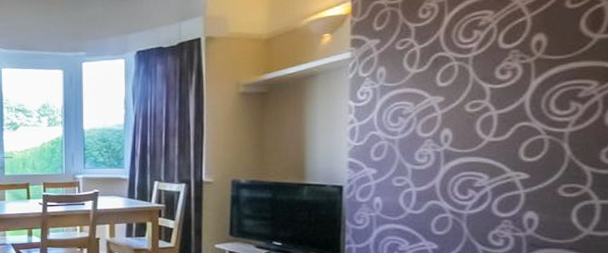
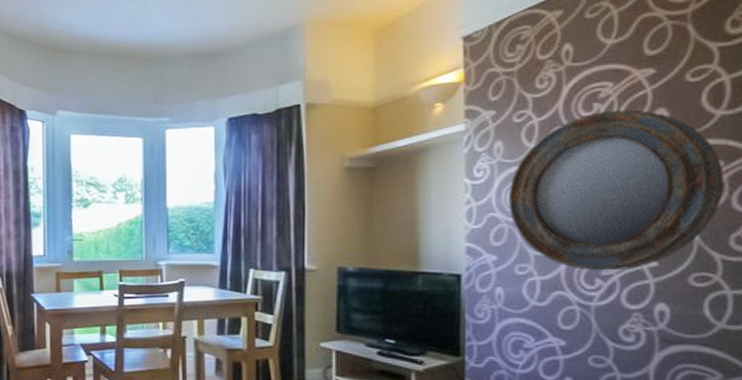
home mirror: none [389,35,599,183] -> present [508,110,725,271]

